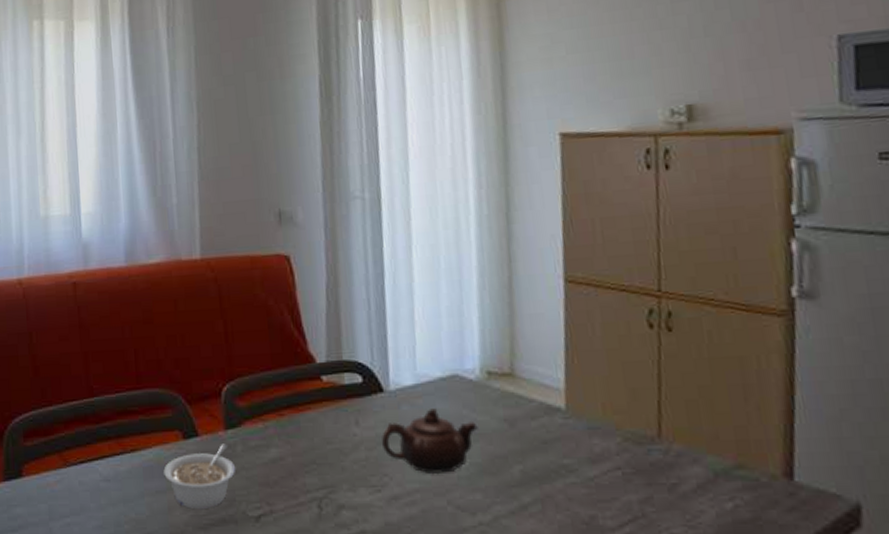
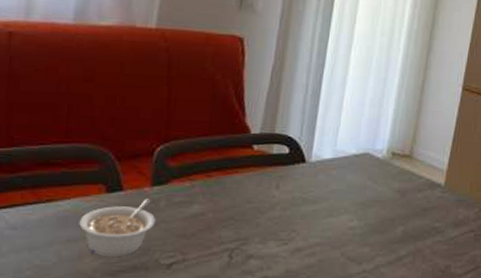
teapot: present [381,408,478,475] -> none [295,179,377,232]

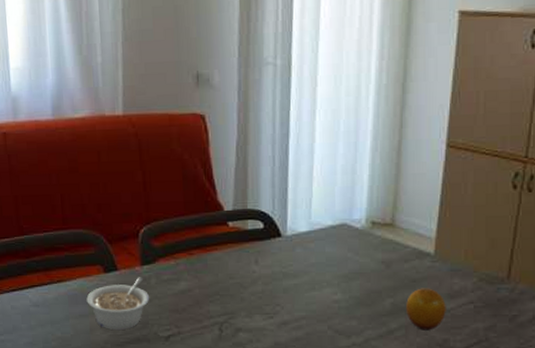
fruit: none [415,216,451,257] -> present [406,288,446,330]

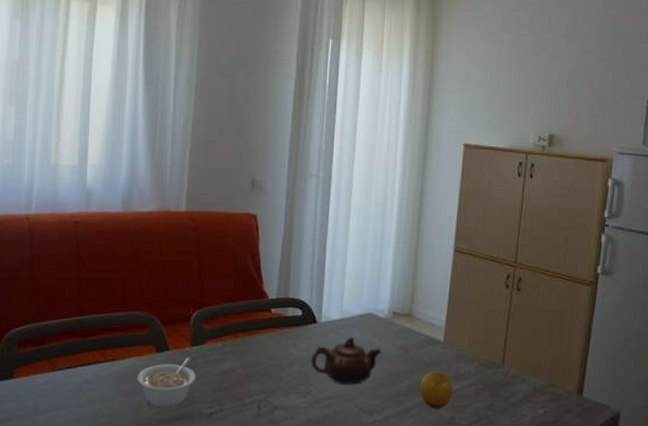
teapot: none [276,251,359,305] -> present [310,337,382,386]

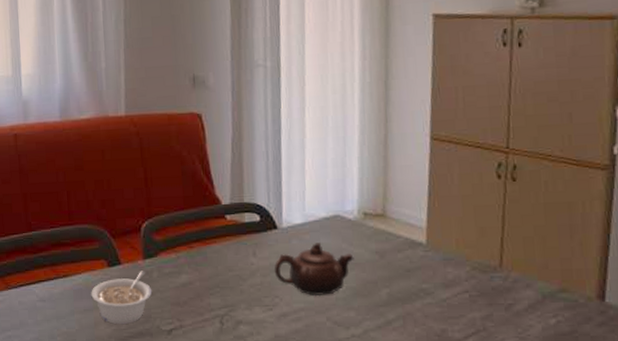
fruit: present [420,371,453,409] -> none [402,277,442,321]

